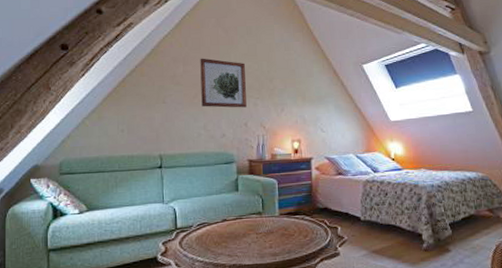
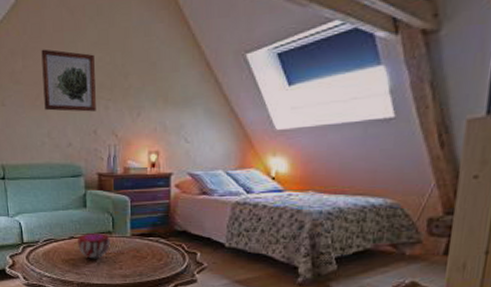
decorative bowl: none [229,214,261,240] -> present [77,232,110,259]

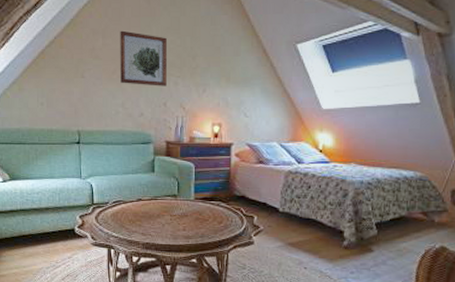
decorative bowl: present [77,232,110,259] -> none [144,195,175,220]

